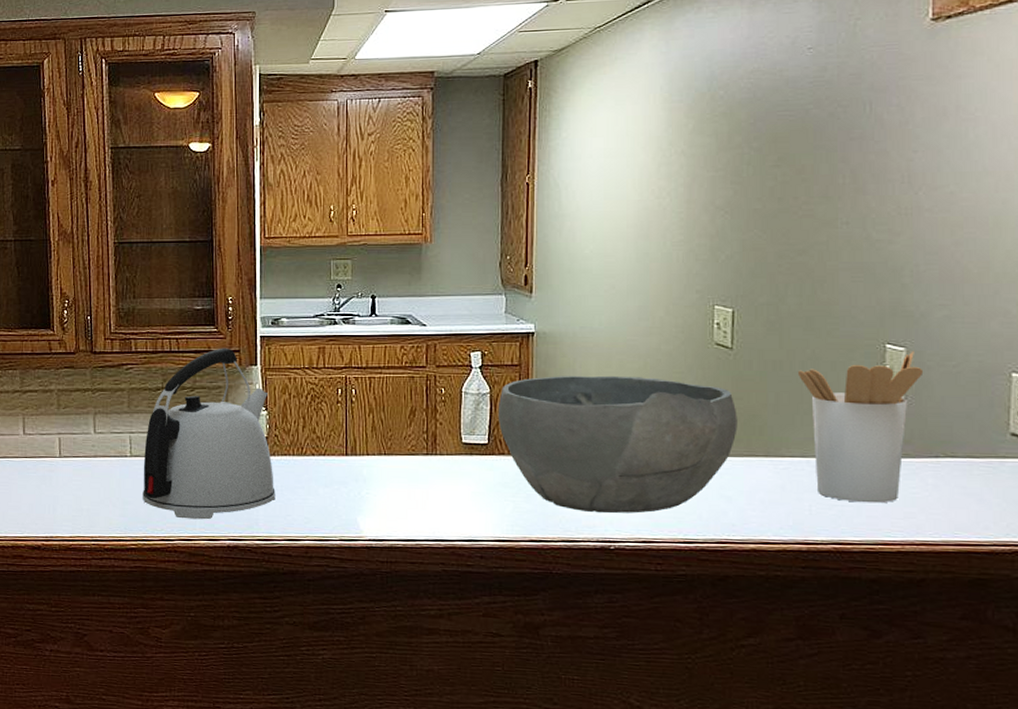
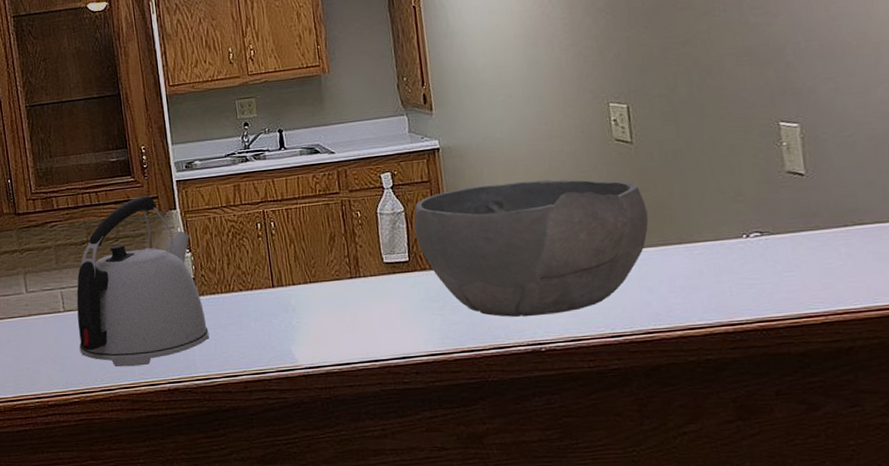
utensil holder: present [797,350,924,504] -> none [698,125,820,279]

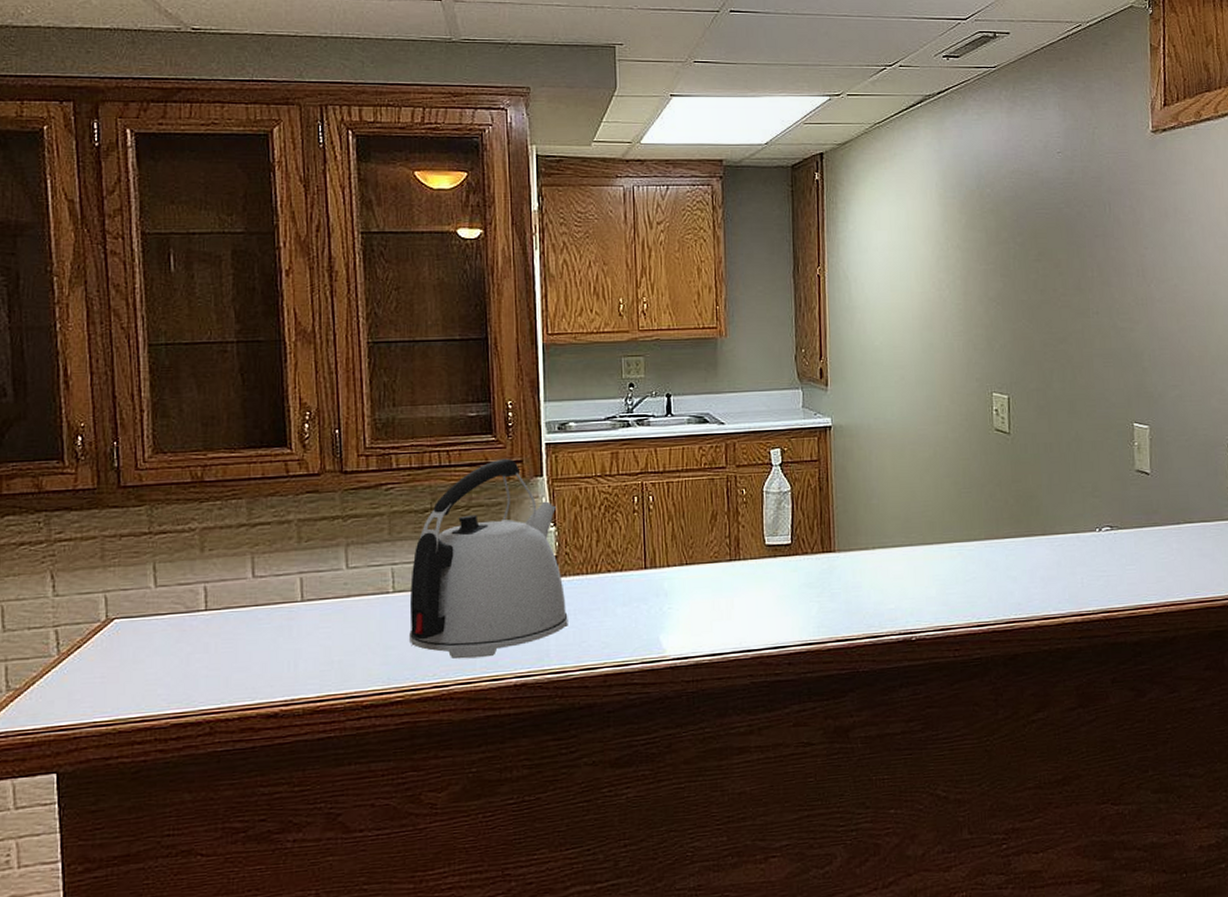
bowl: present [414,179,649,317] -> none [799,465,1018,605]

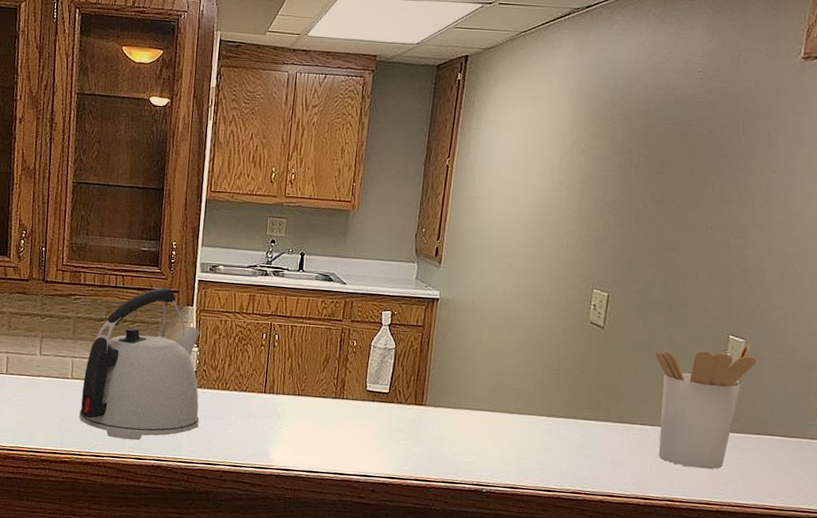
utensil holder: none [1065,428,1164,572] -> present [654,343,757,470]

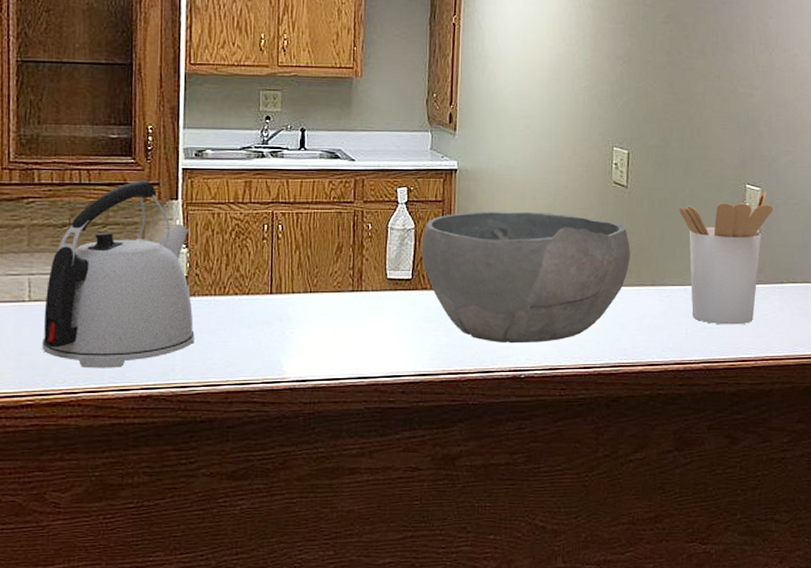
bowl: none [399,338,601,463] -> present [421,211,630,344]

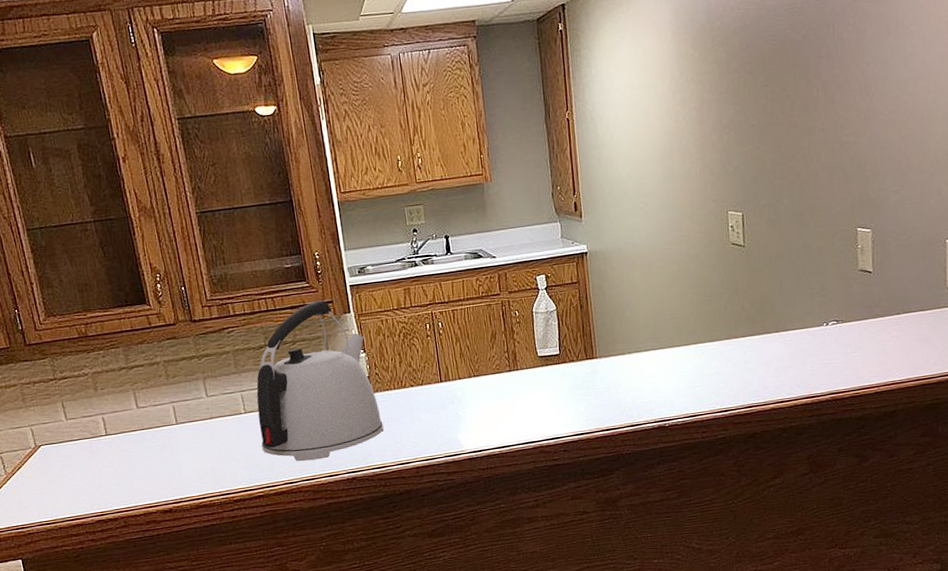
bowl: present [421,211,630,344] -> none [564,279,754,399]
utensil holder: present [678,190,774,325] -> none [794,231,885,359]

